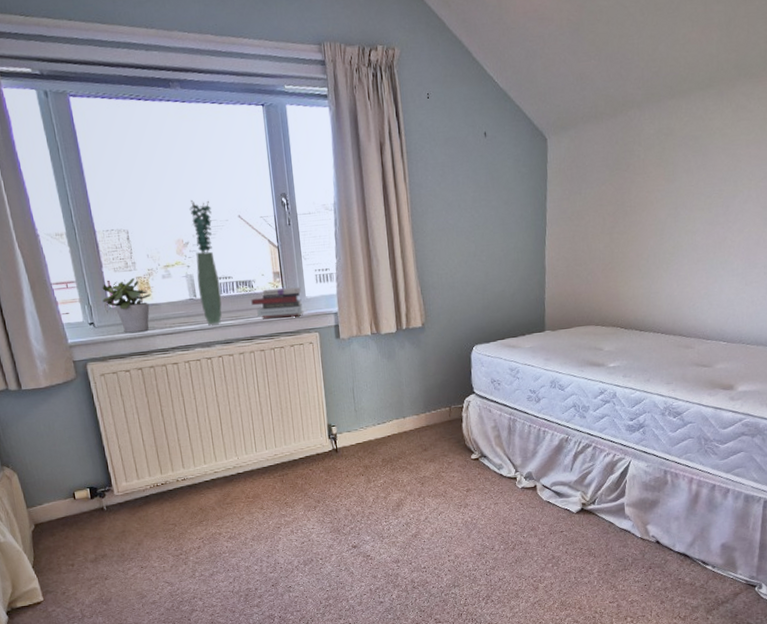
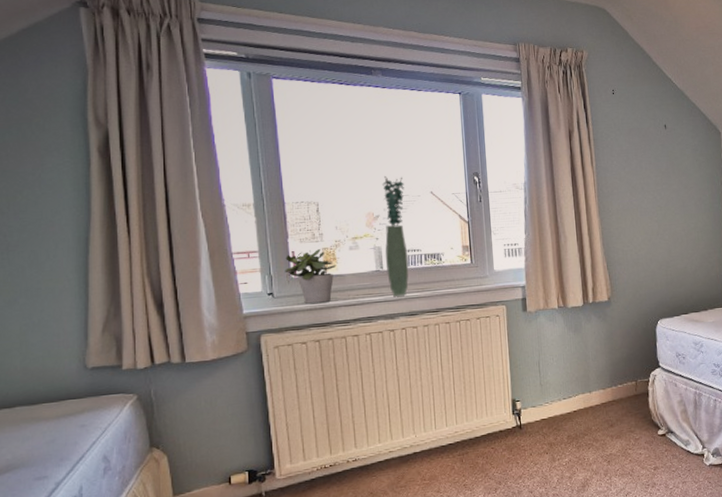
books: present [251,287,304,318] -> none [439,260,492,291]

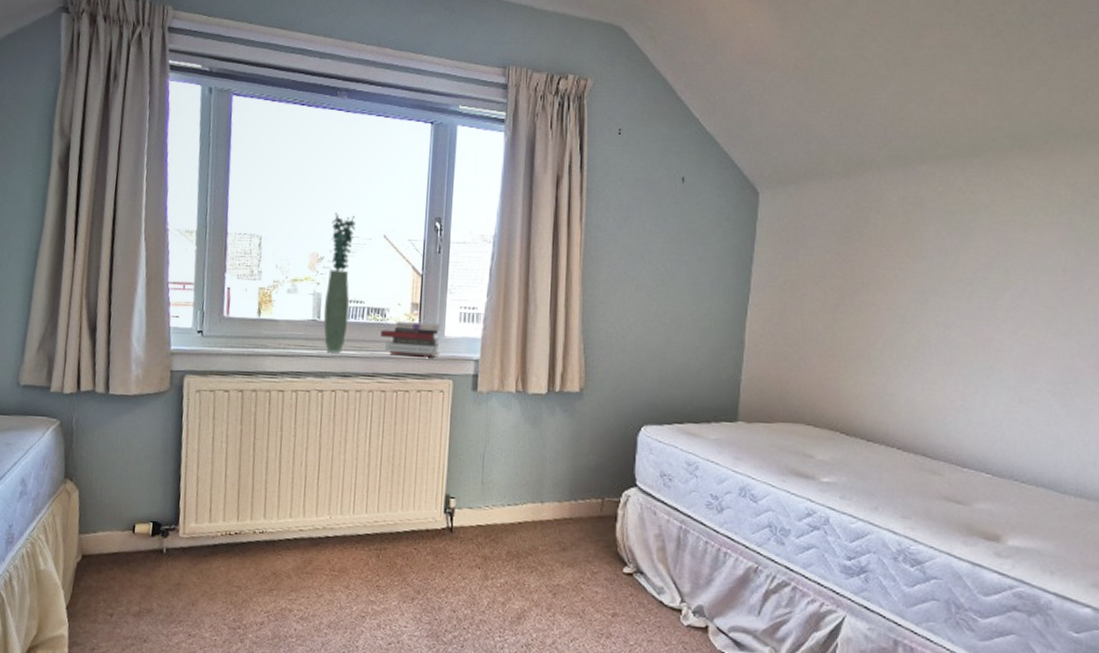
potted plant: present [285,248,337,304] -> none [218,287,271,349]
books: none [439,260,492,291] -> present [380,321,441,358]

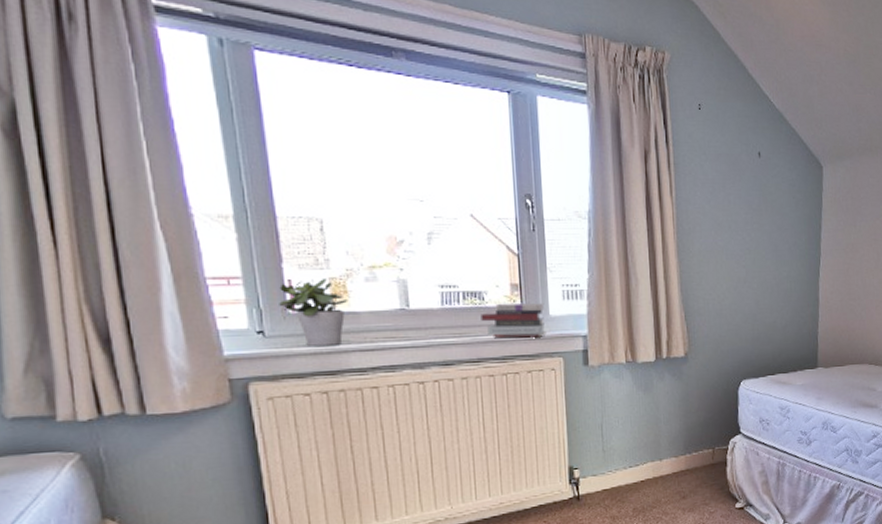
potted plant: none [218,287,271,349] -> present [279,277,348,346]
vase: present [323,212,356,353] -> none [407,190,443,342]

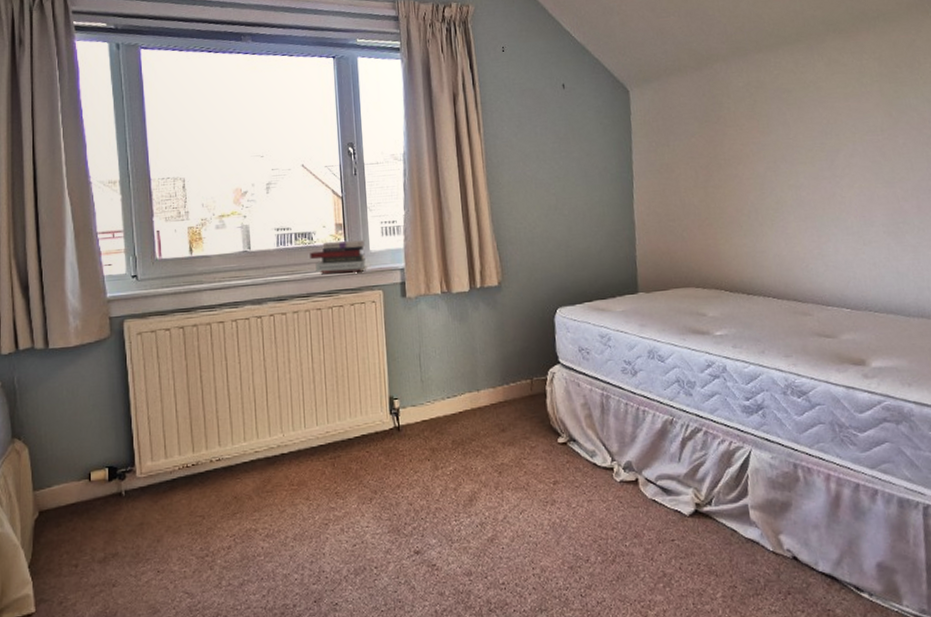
potted plant: present [279,277,348,346] -> none [149,227,202,287]

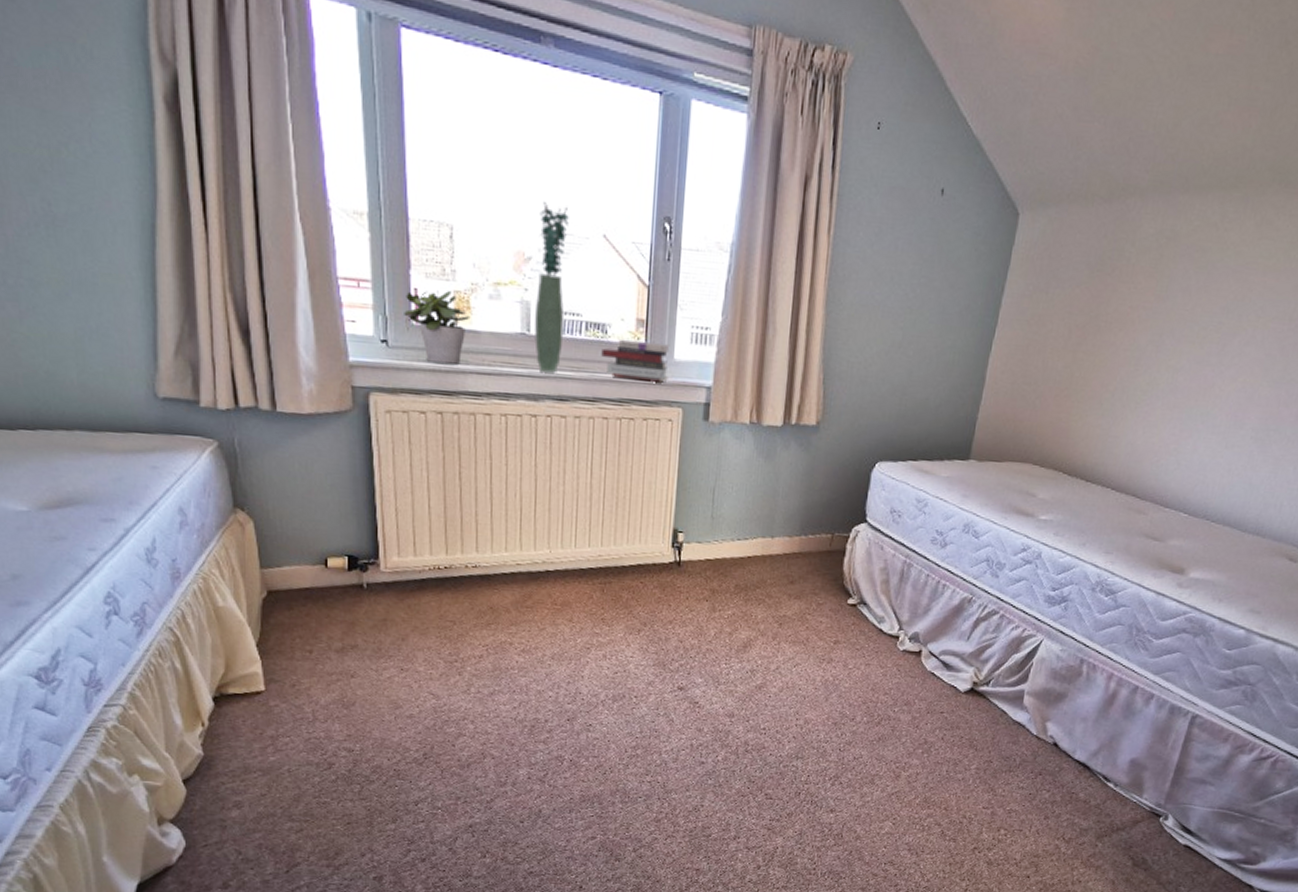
potted plant: none [149,227,202,287] -> present [404,290,471,365]
vase: none [251,148,278,280] -> present [534,201,569,373]

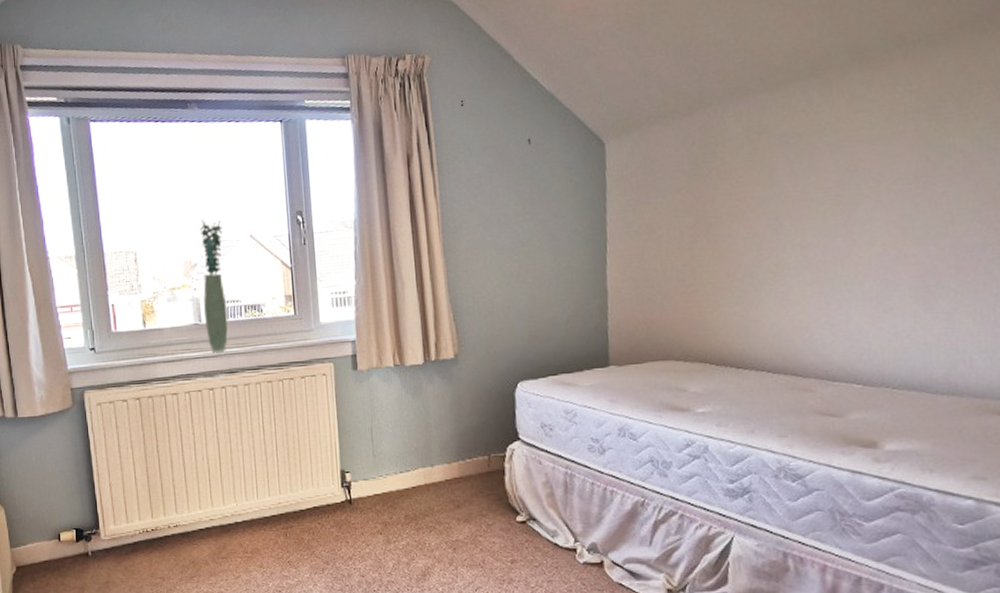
potted plant: present [404,290,471,365] -> none [105,300,155,359]
books: present [601,338,670,383] -> none [259,311,318,346]

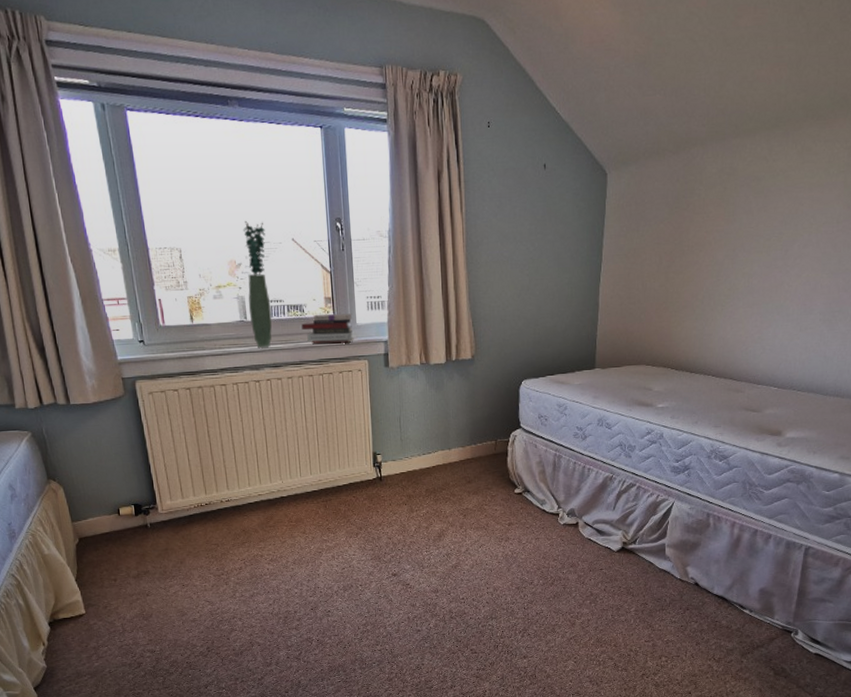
books: none [259,311,318,346] -> present [301,313,354,344]

